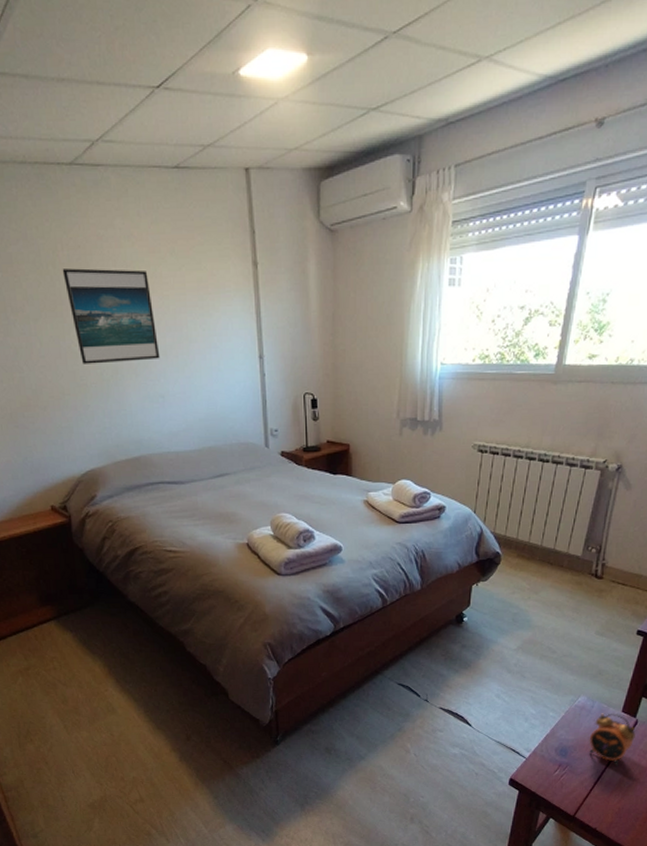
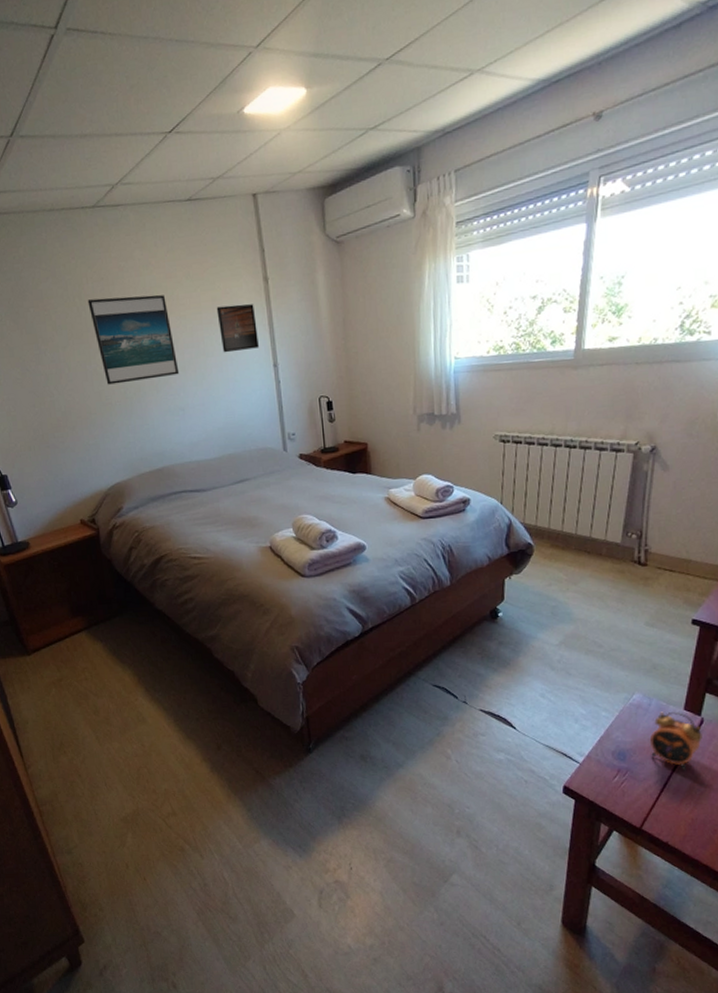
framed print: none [202,288,245,340] -> present [216,304,259,353]

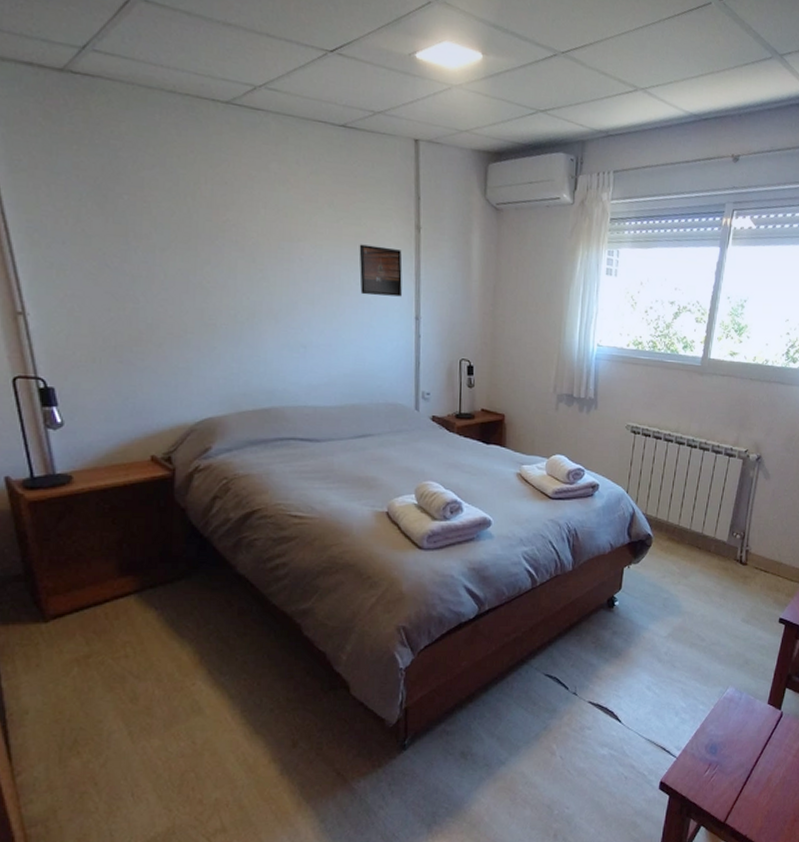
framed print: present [87,294,180,385] -> none [202,202,306,308]
alarm clock: present [649,711,702,771] -> none [737,705,781,764]

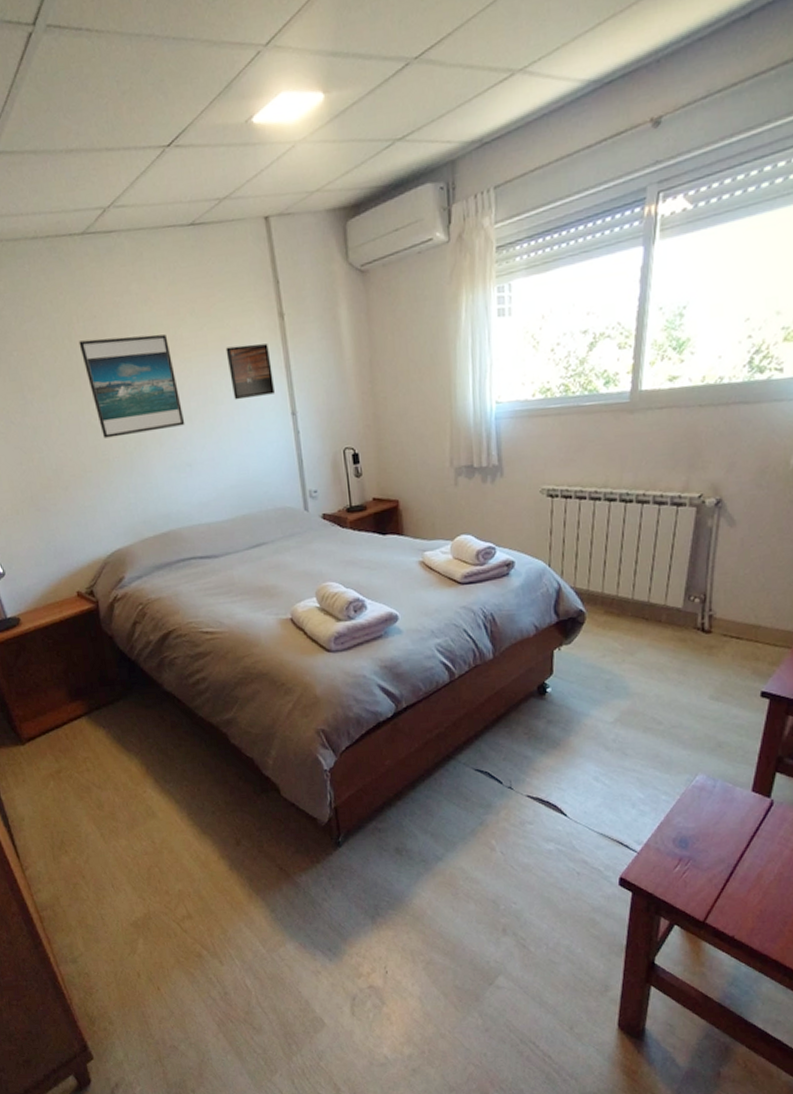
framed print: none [202,202,306,308] -> present [78,334,185,438]

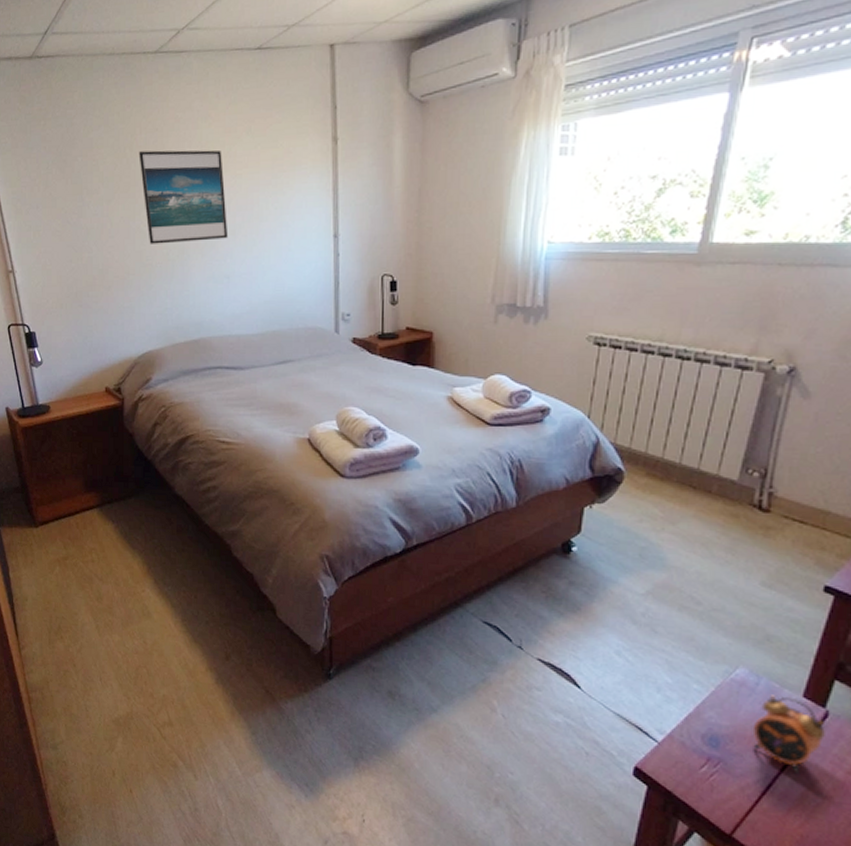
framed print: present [225,343,275,400] -> none [276,165,320,219]
alarm clock: none [714,793,772,858] -> present [752,694,826,774]

